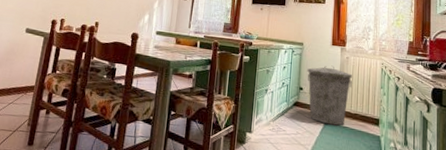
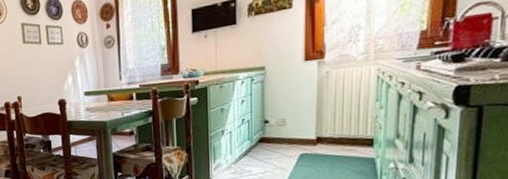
trash can: present [307,65,352,126] -> none [273,86,335,156]

